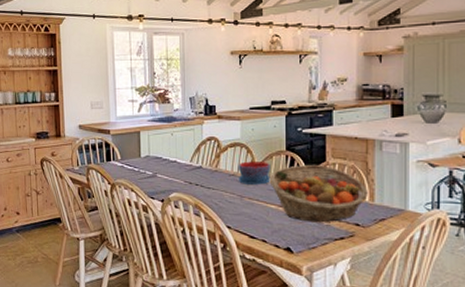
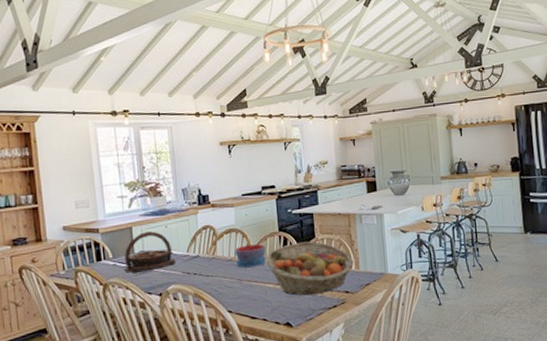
serving tray: none [131,137,180,177] -> present [124,231,177,273]

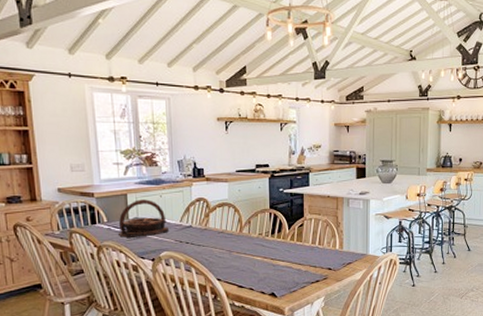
bowl: present [234,244,267,268] -> none [226,219,256,240]
fruit basket: present [265,241,354,296] -> none [255,220,338,270]

